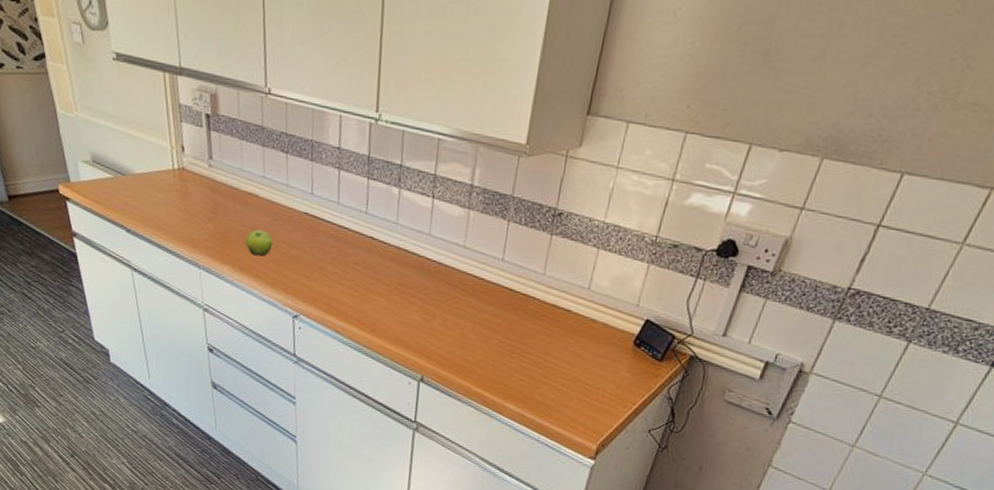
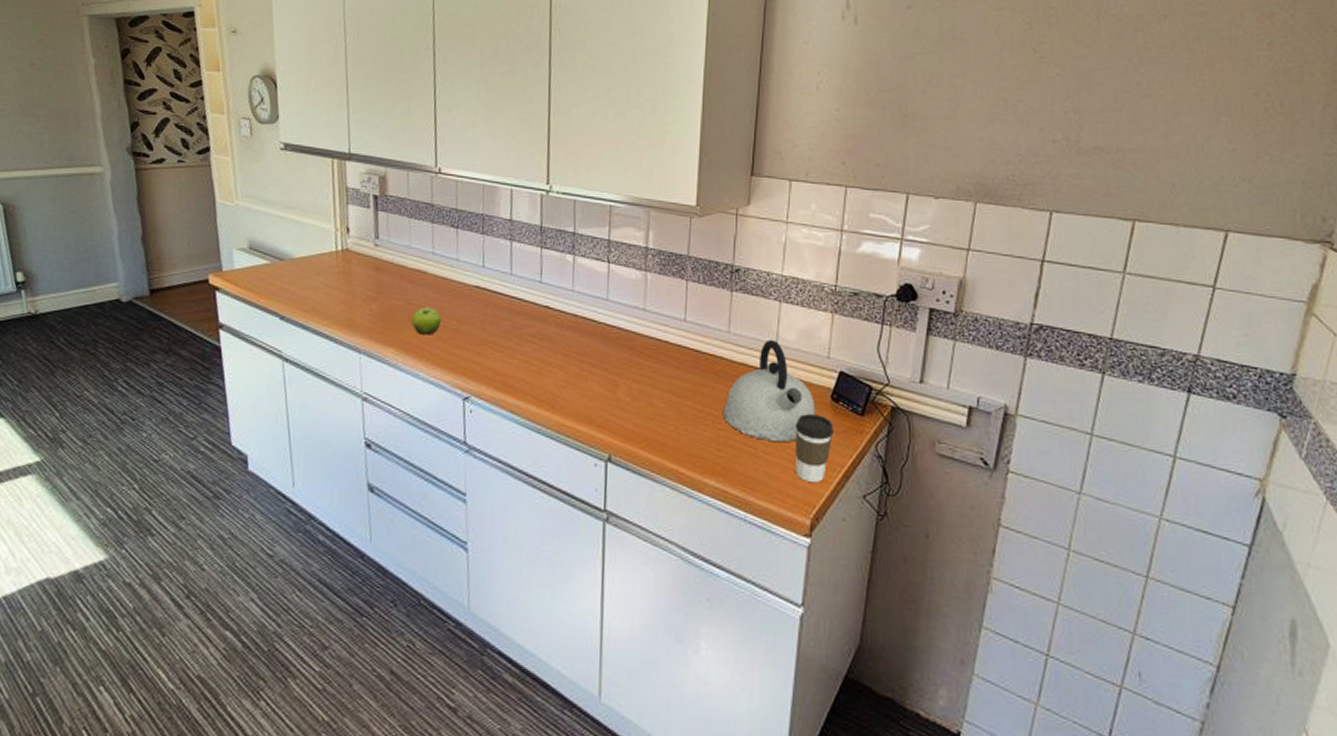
kettle: none [529,284,618,379] -> present [723,339,816,442]
coffee cup: none [590,355,632,416] -> present [794,414,833,483]

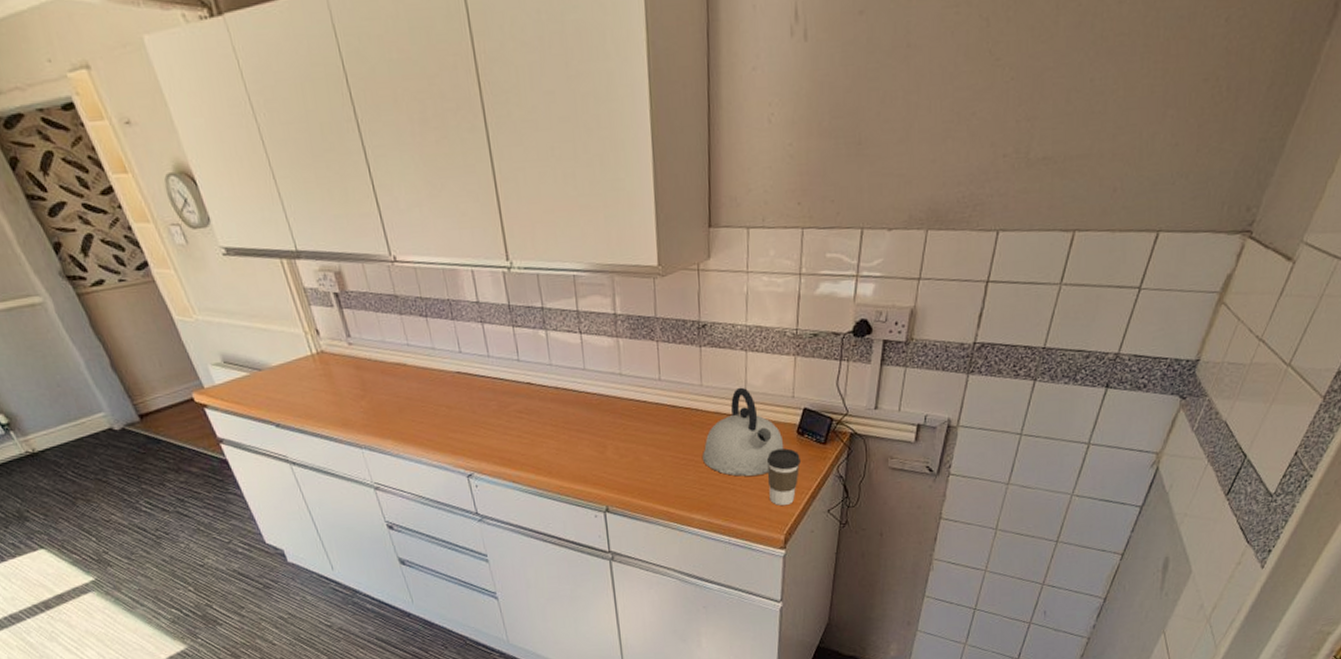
fruit: present [412,307,441,335] -> none [402,397,432,424]

